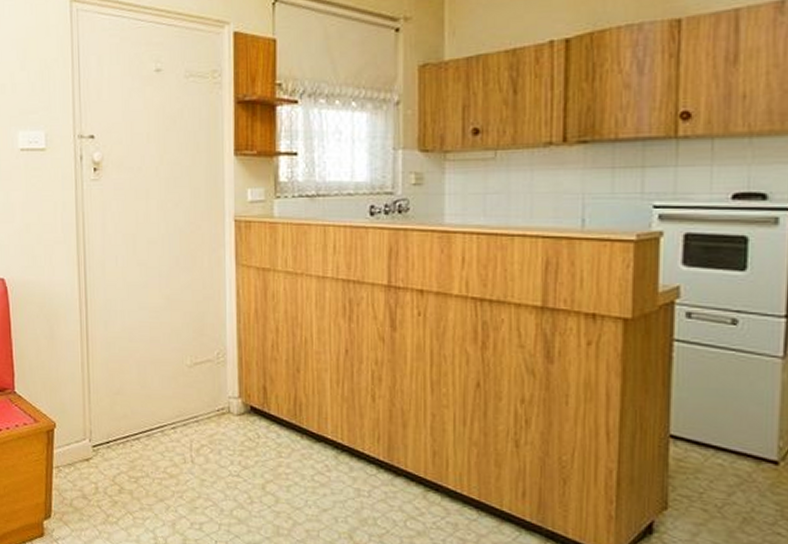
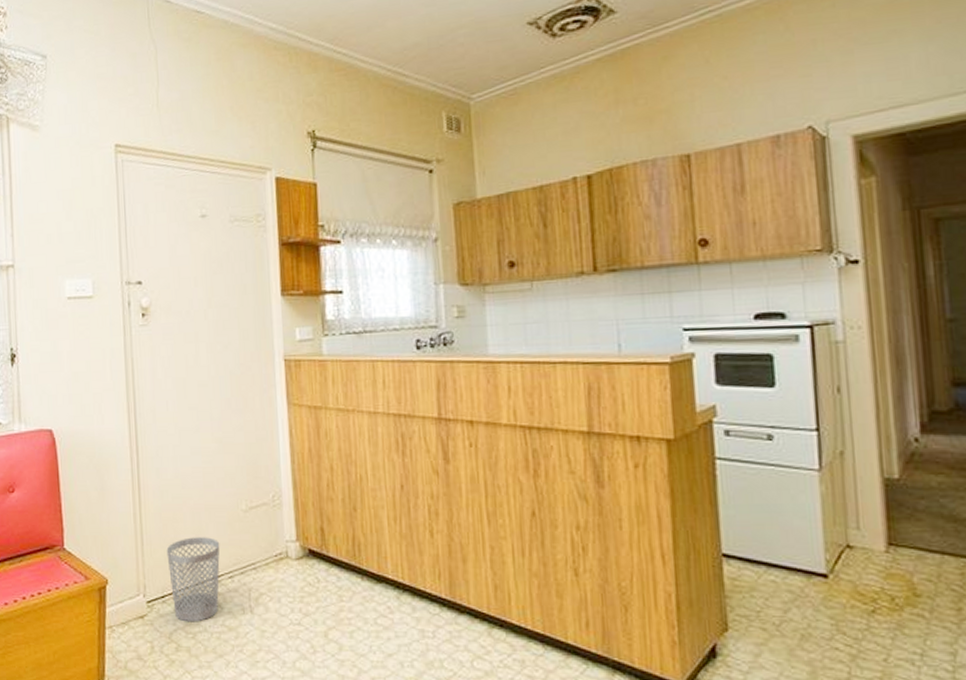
wastebasket: none [112,388,164,468] -> present [166,537,220,622]

